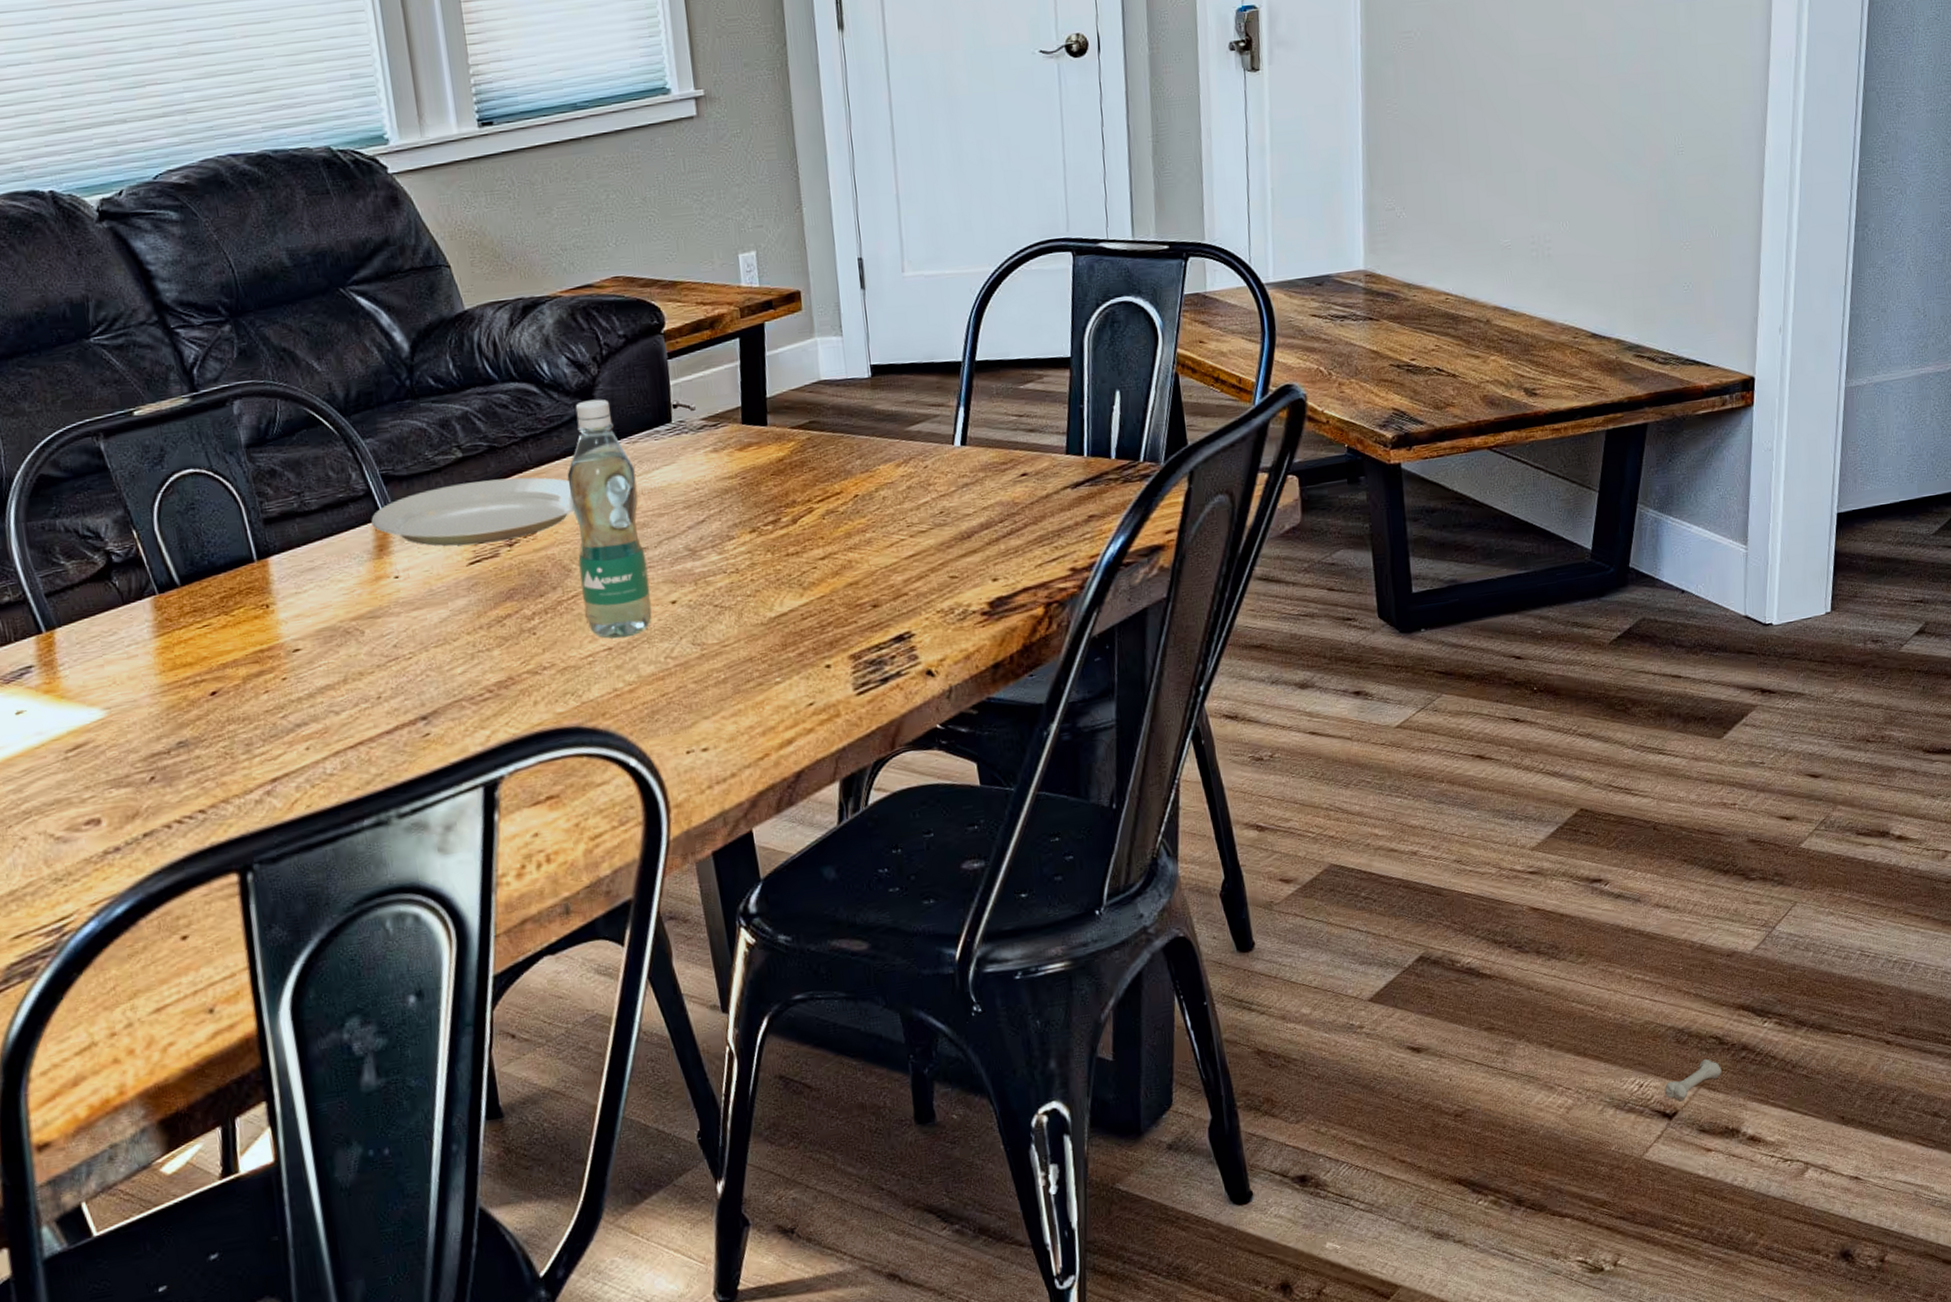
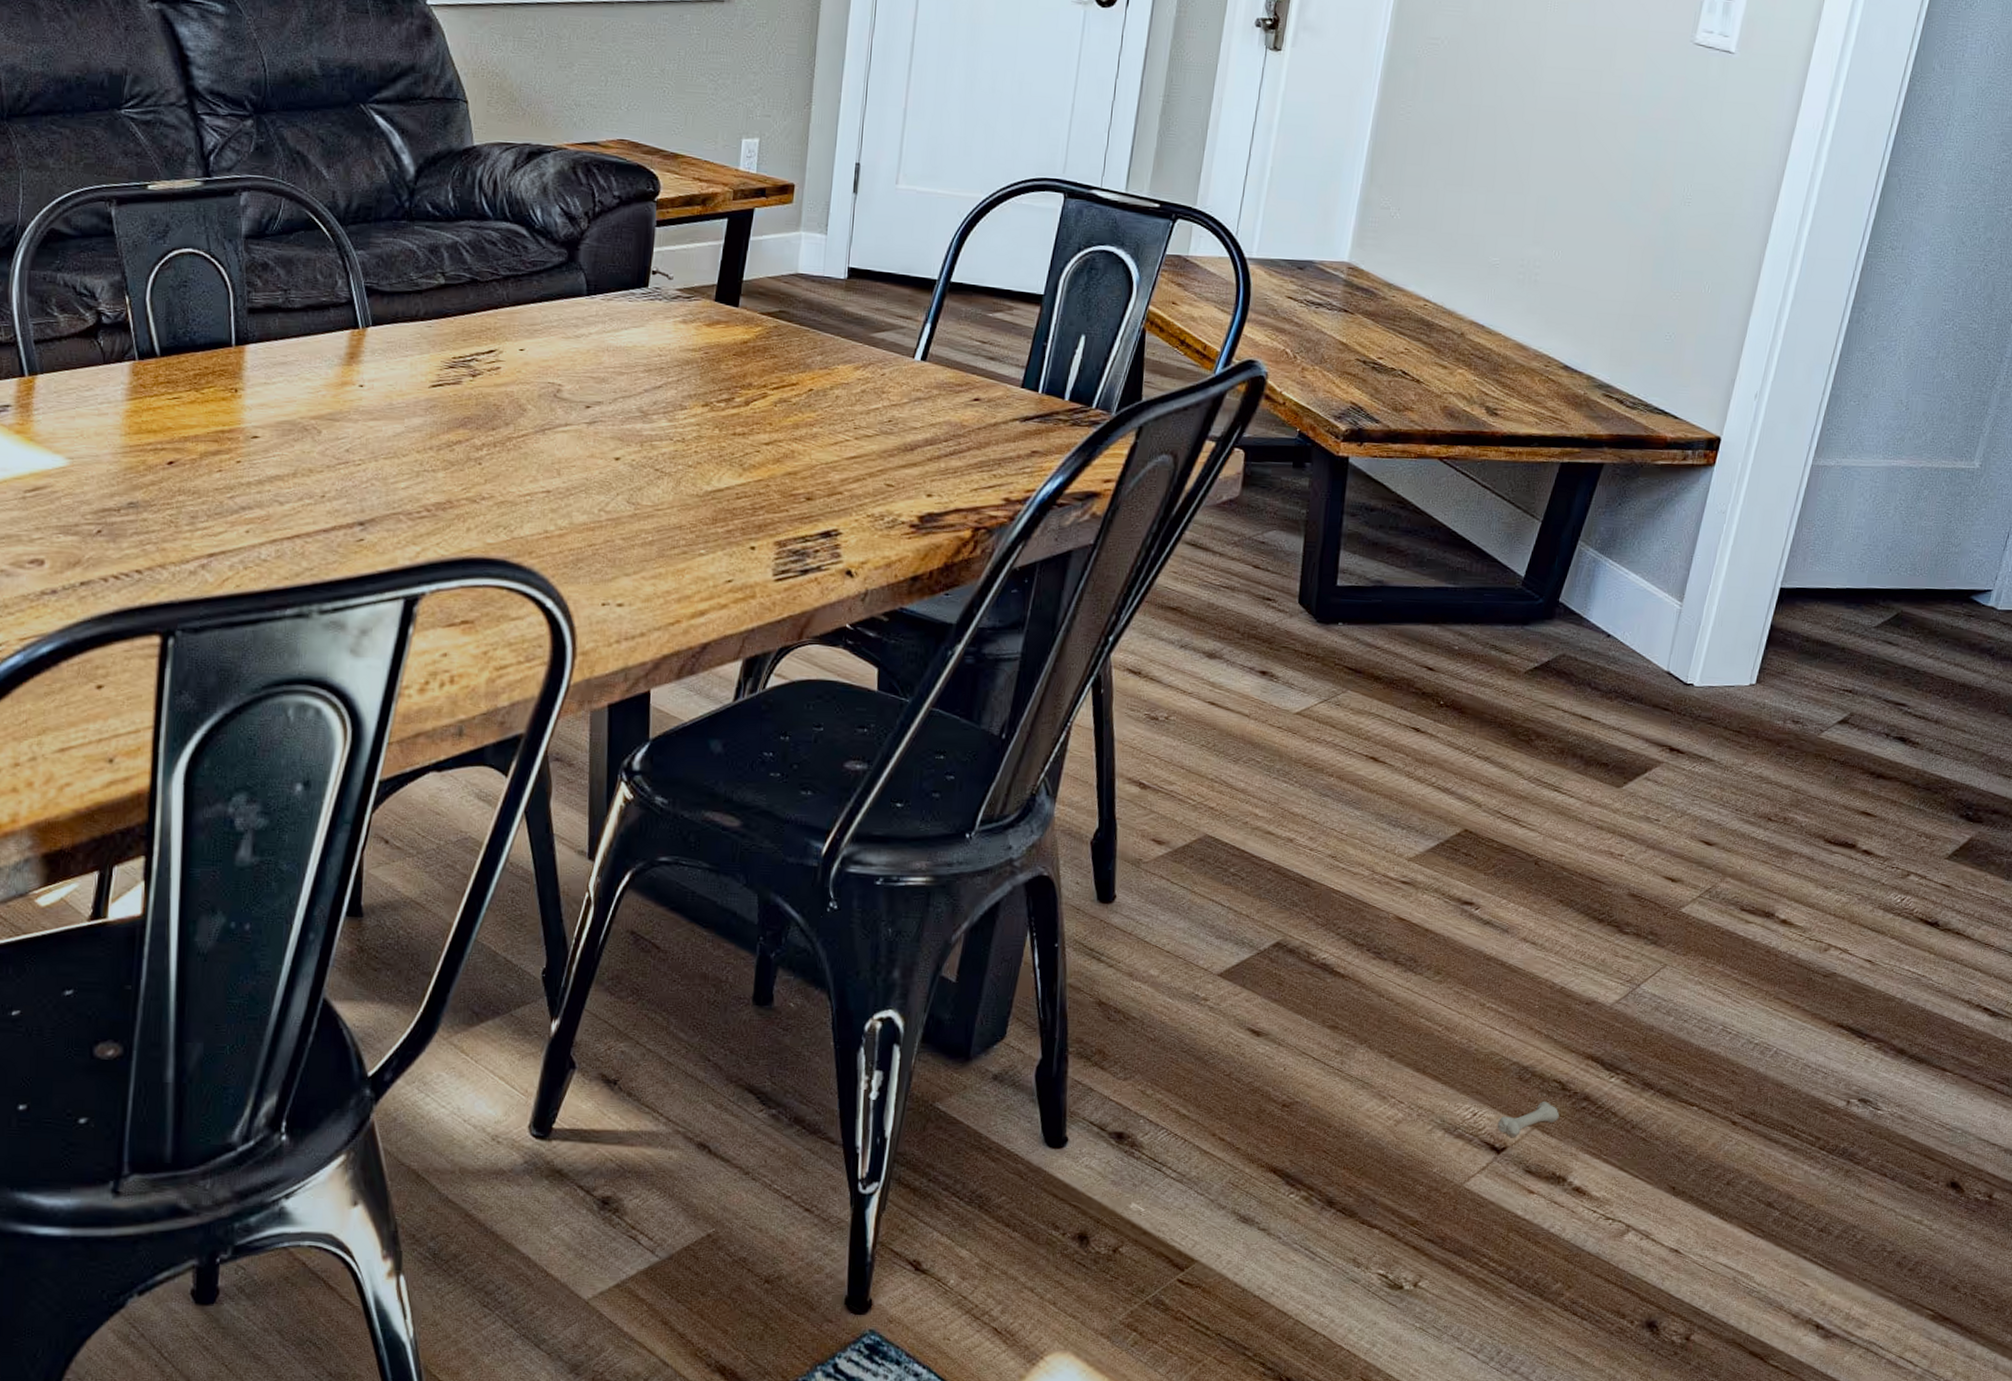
plate: present [371,477,575,546] -> none [348,308,541,370]
bottle: present [567,399,652,639] -> none [531,251,604,484]

